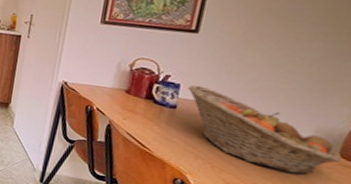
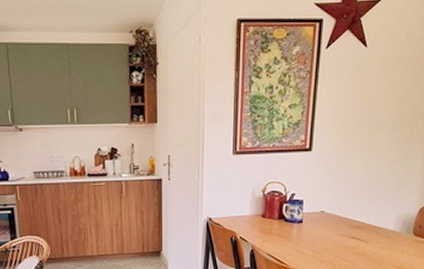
fruit basket: present [188,84,342,175] -> none [310,198,414,257]

